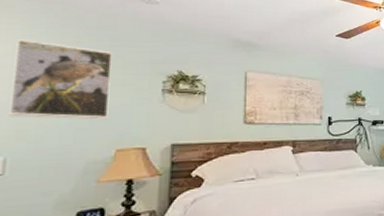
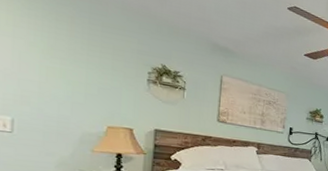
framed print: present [9,38,113,120] -> none [14,10,104,99]

